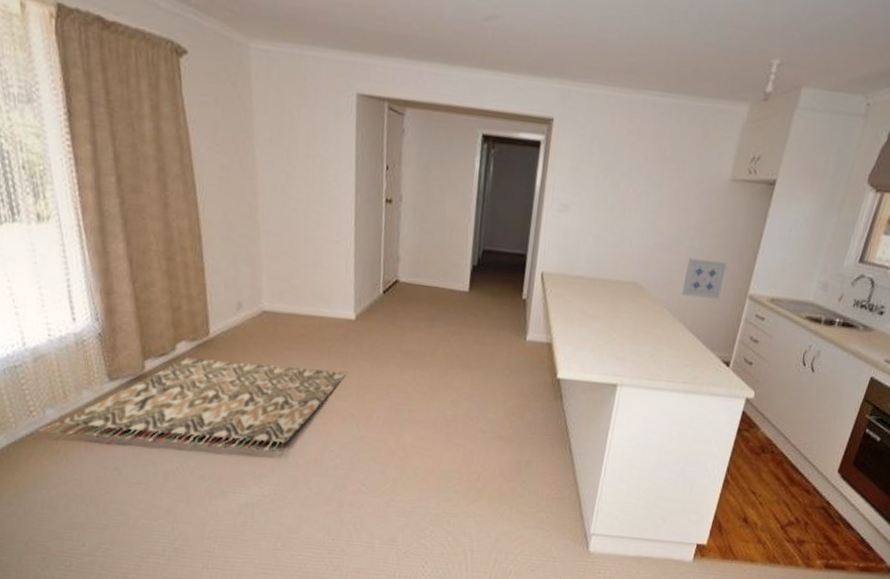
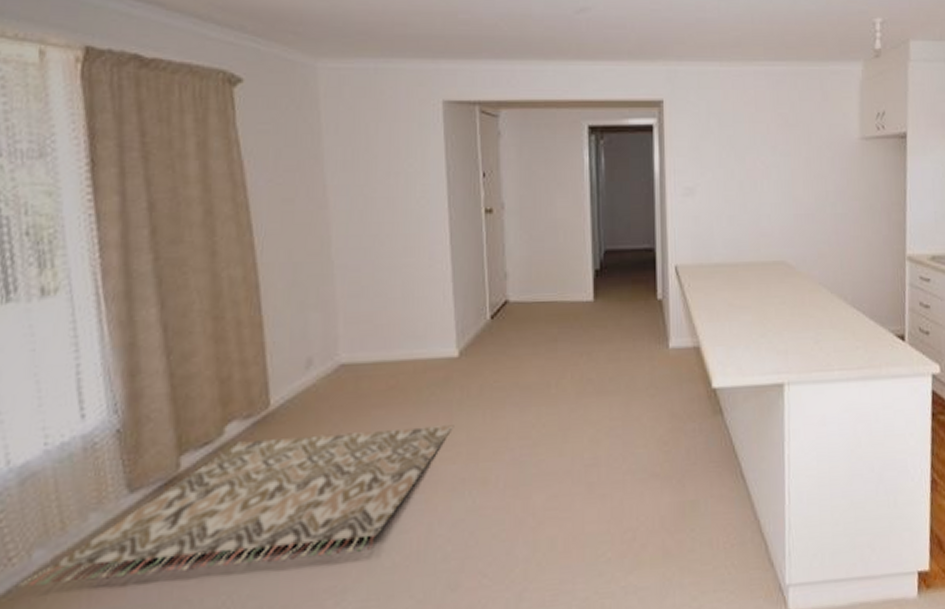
wall art: present [681,258,727,299] -> none [834,225,877,267]

